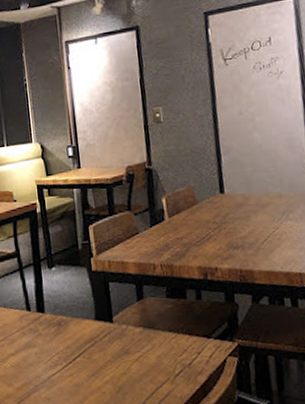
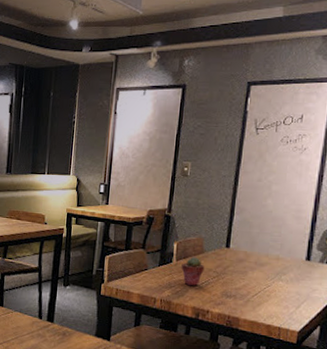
potted succulent: none [175,210,202,244] -> present [181,257,205,286]

